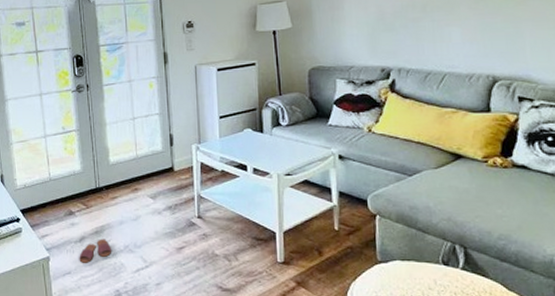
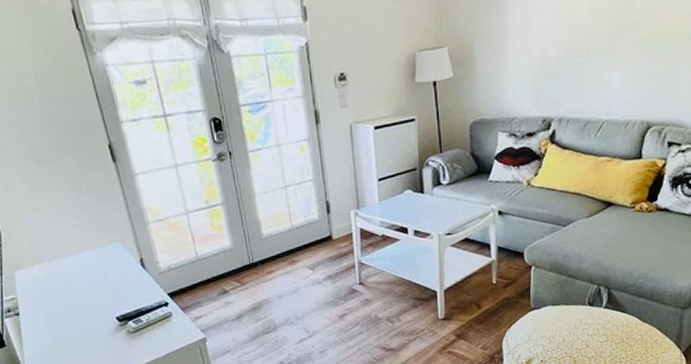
slippers: present [79,239,111,263] -> none [237,314,272,340]

